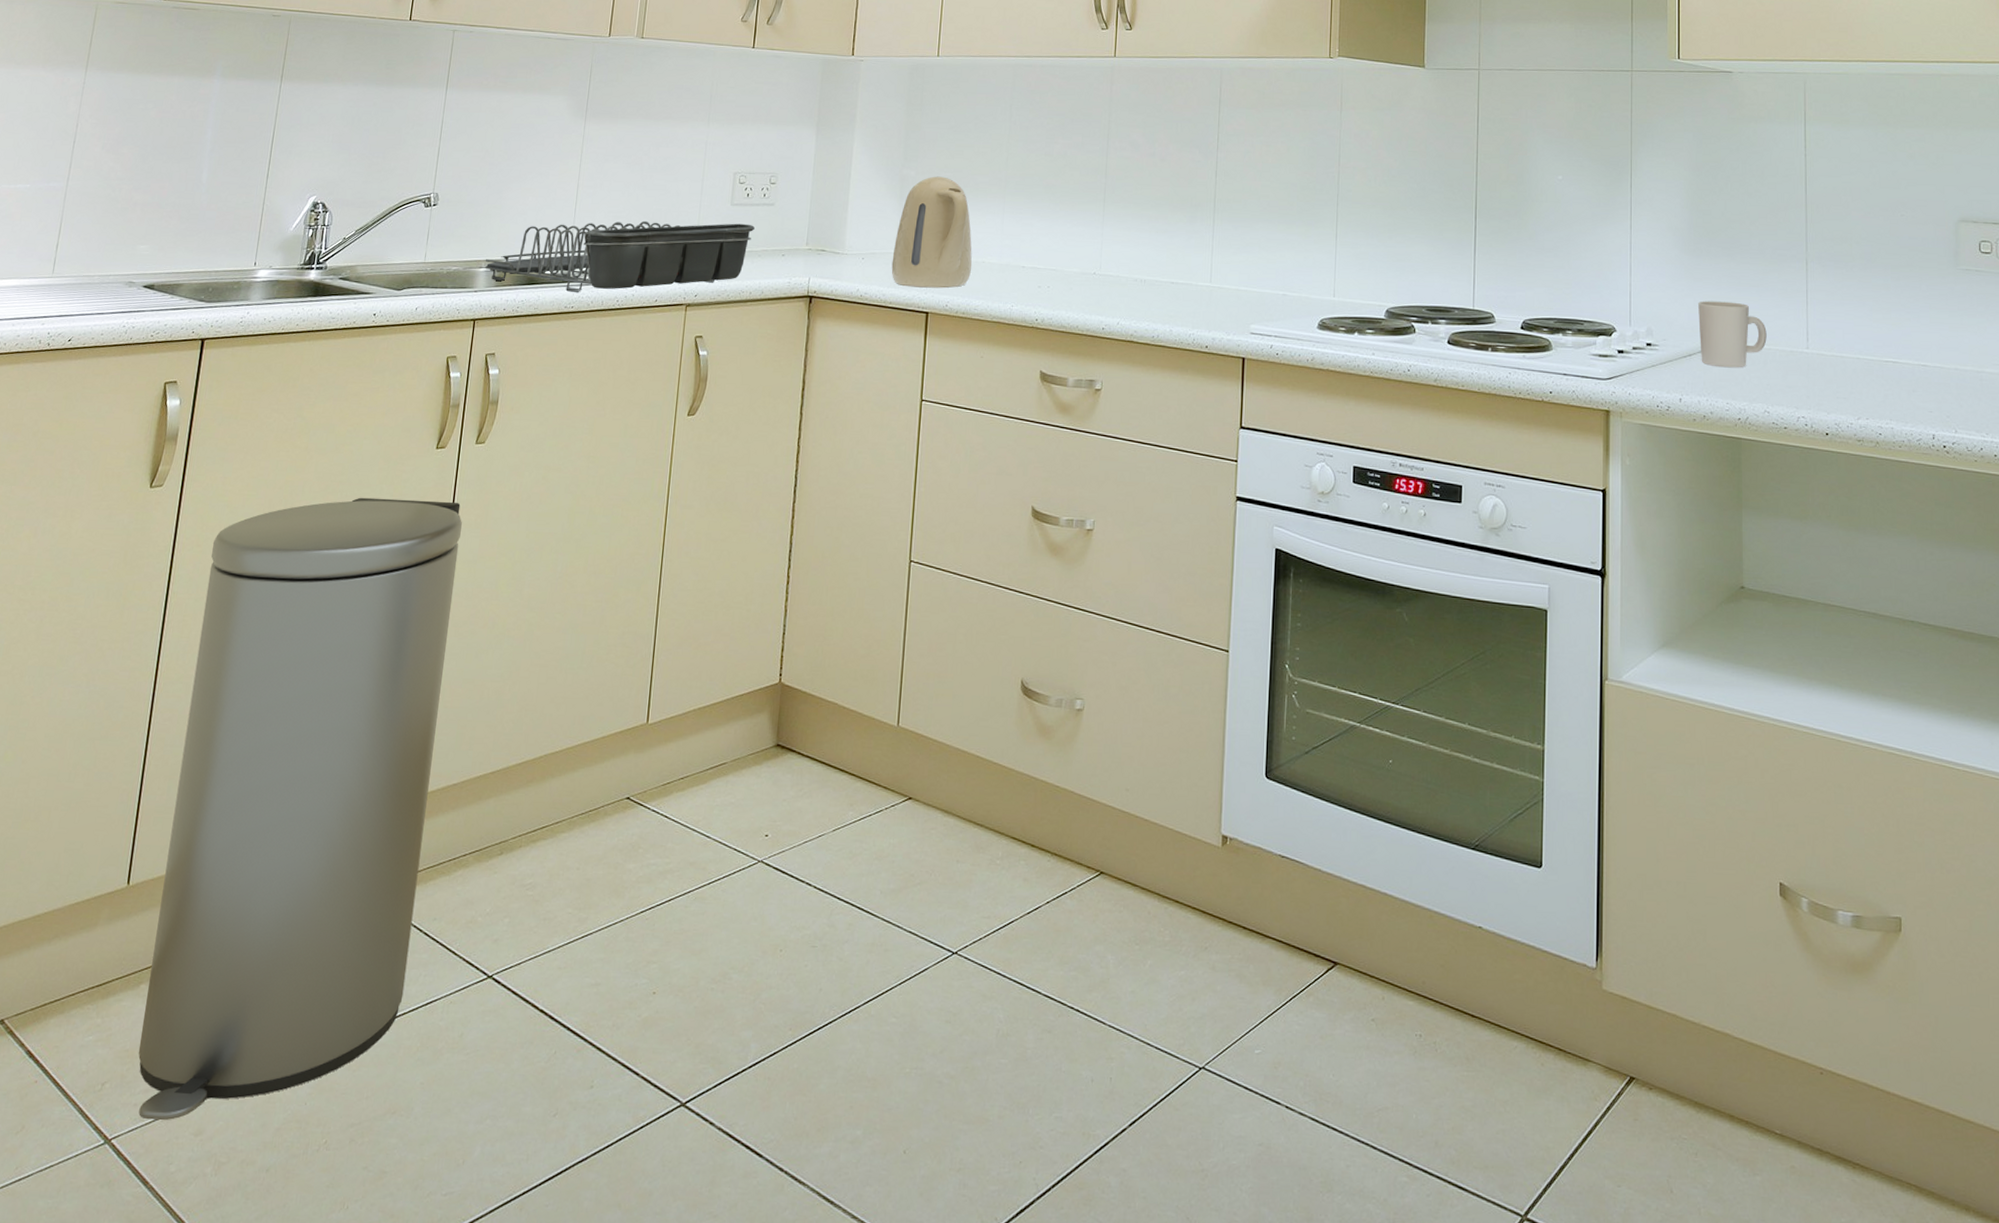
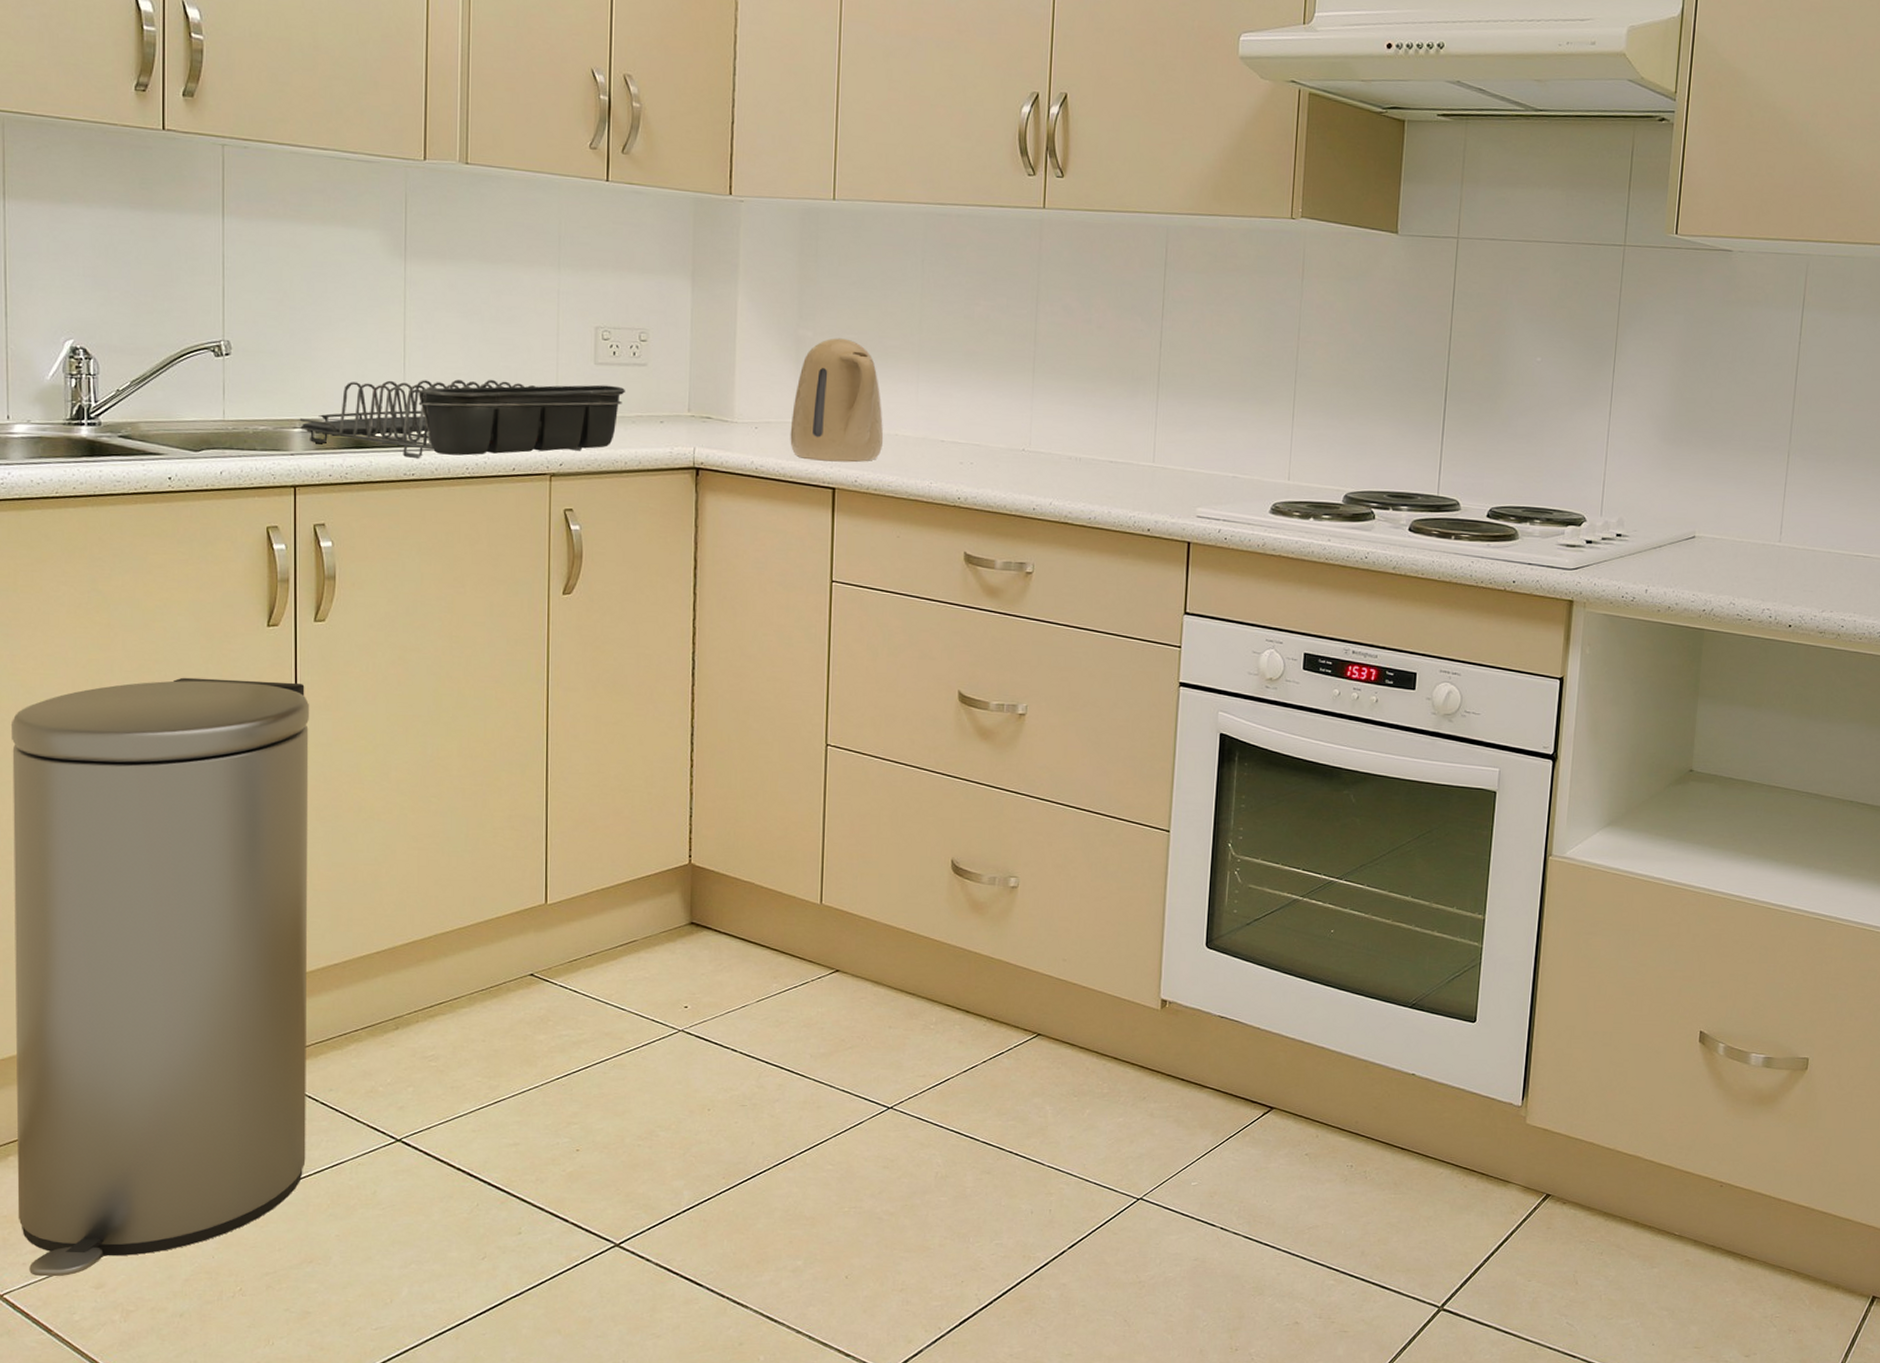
mug: present [1698,301,1767,368] -> none [1671,492,1741,560]

